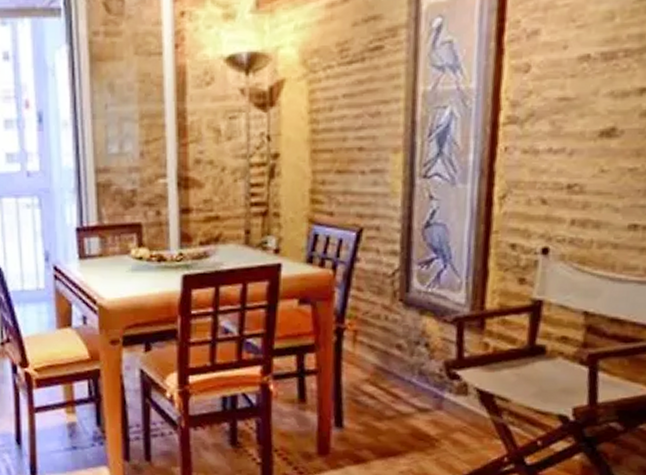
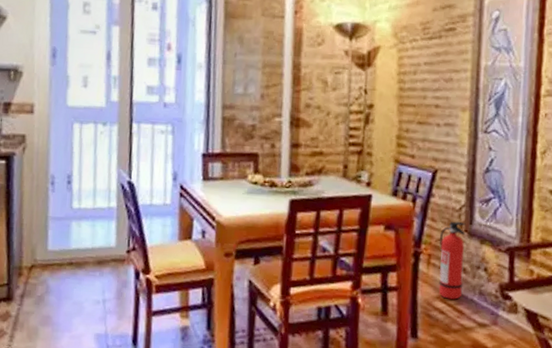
fire extinguisher: none [367,289,401,382] -> present [438,221,466,300]

